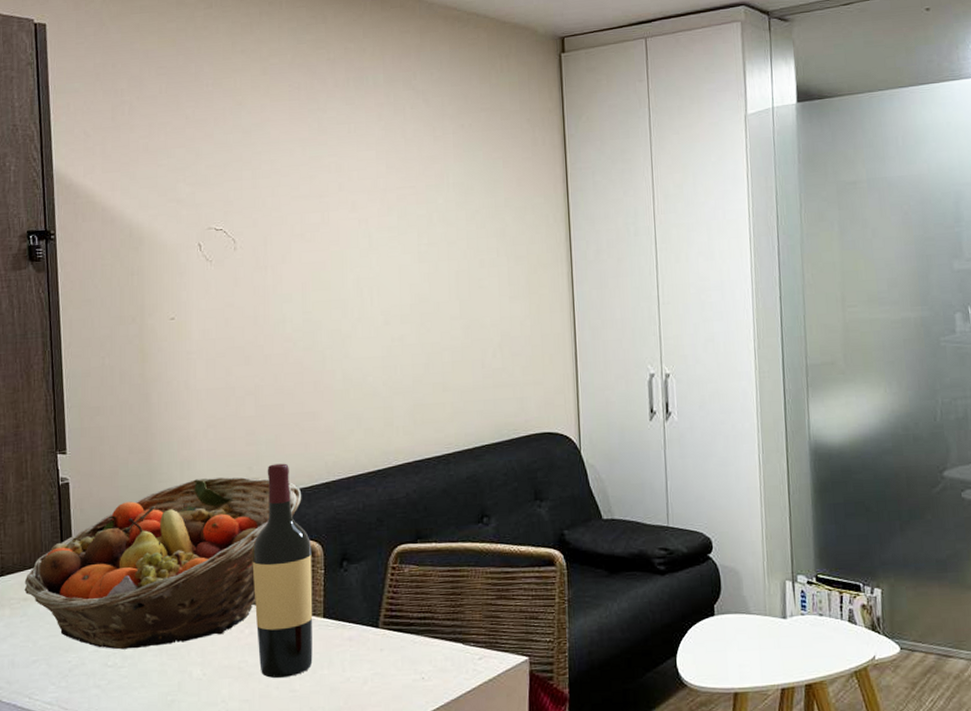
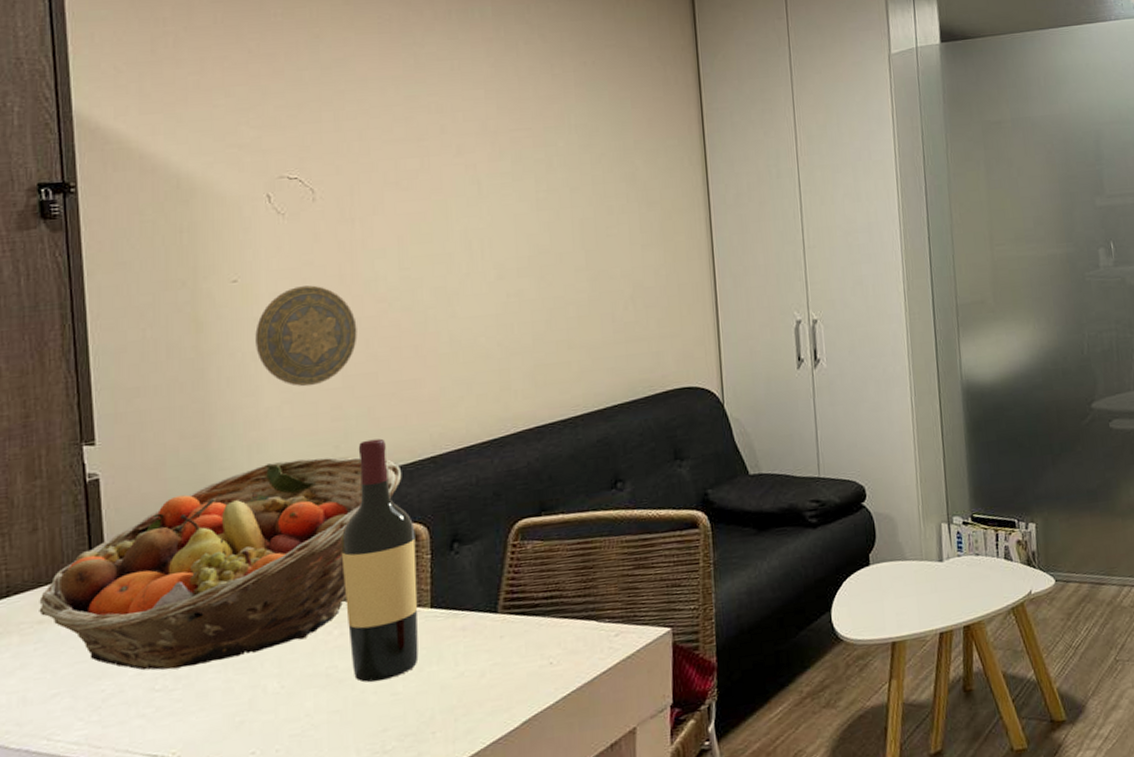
decorative plate: none [188,324,268,414] -> present [255,285,357,387]

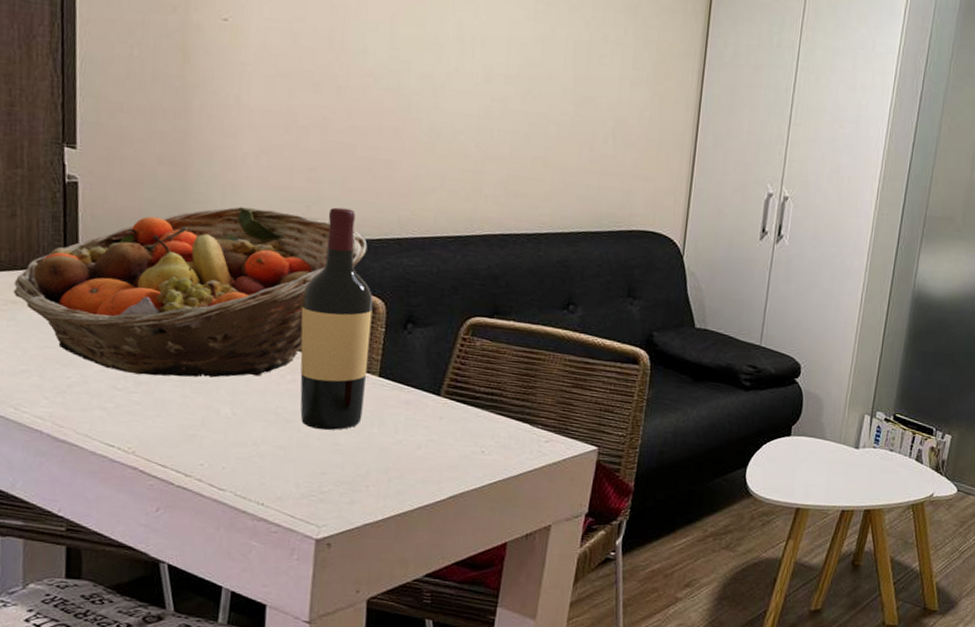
decorative plate: present [255,285,357,387] -> none [240,40,341,143]

